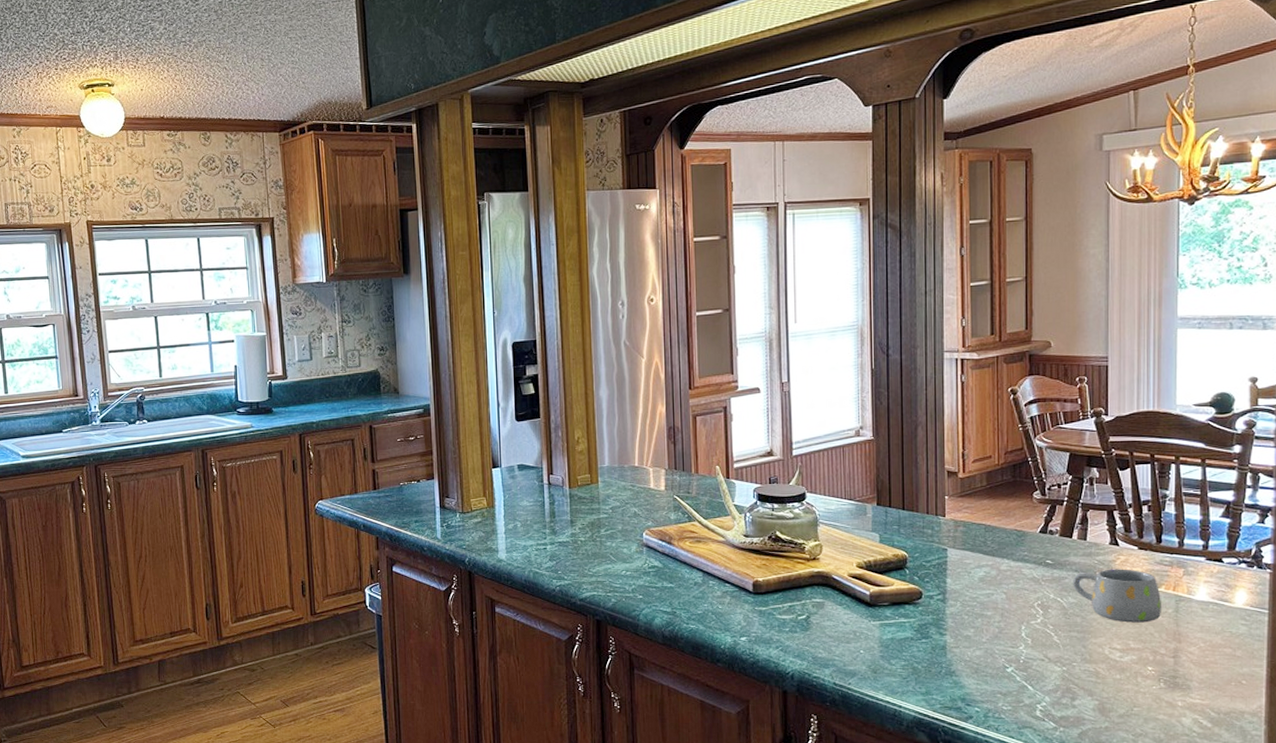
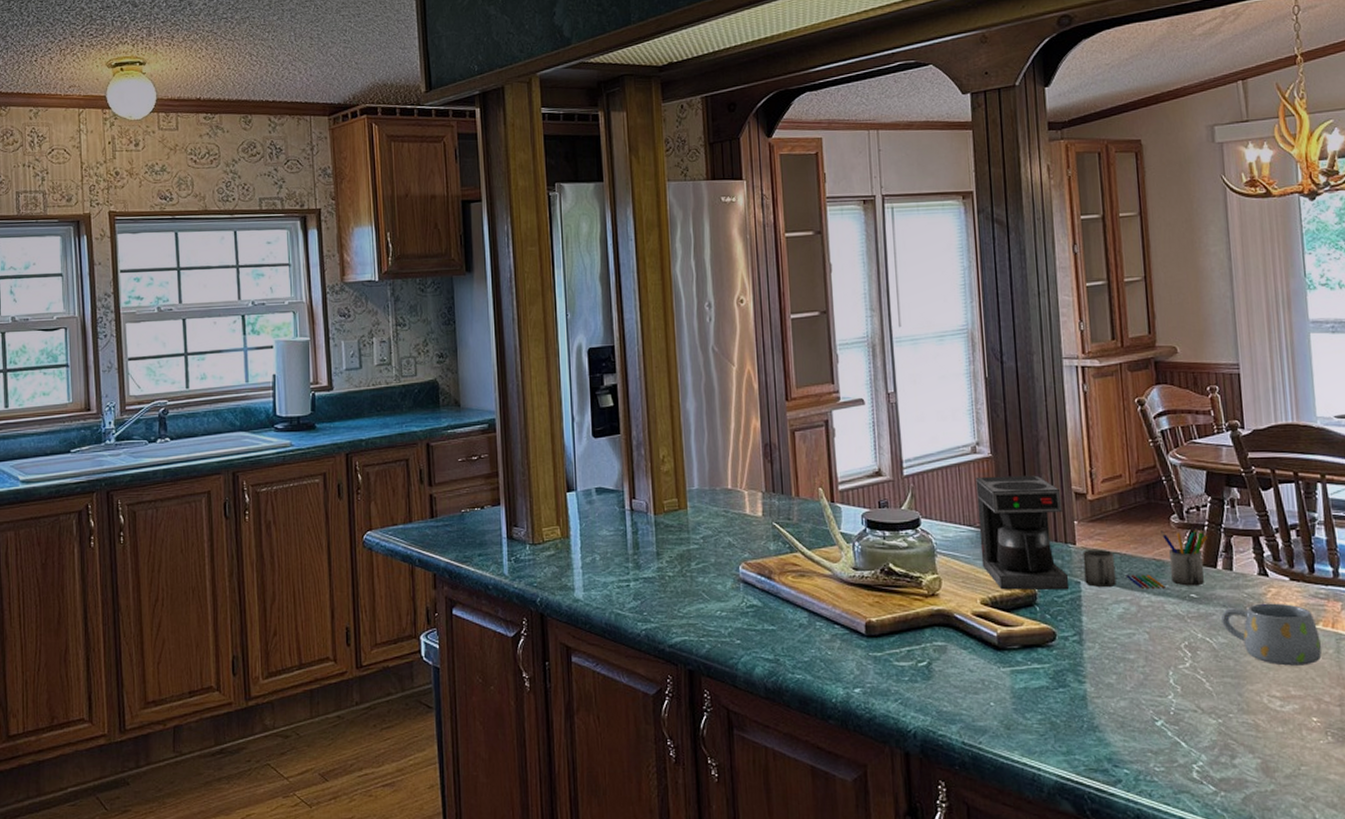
coffee maker: none [858,456,1067,556] -> present [975,475,1209,590]

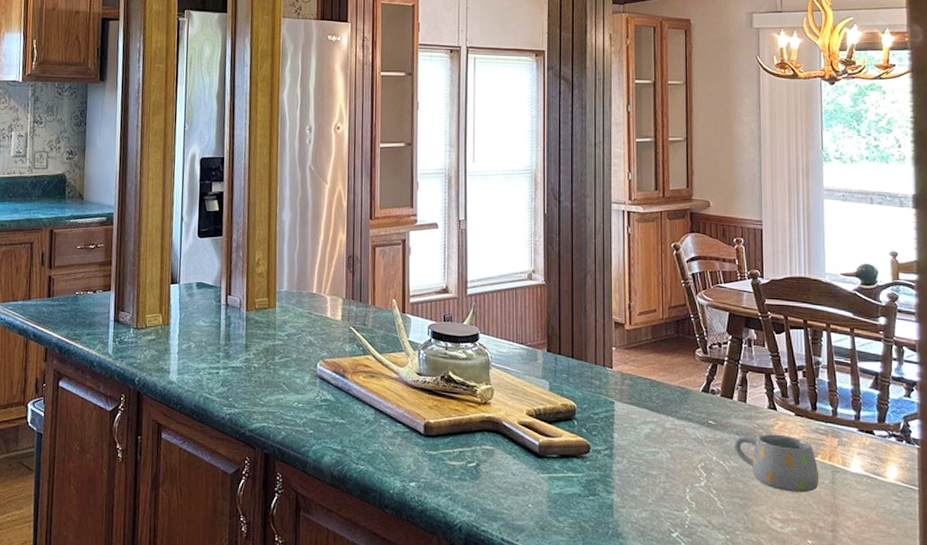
coffee maker: present [975,475,1209,590] -> none [530,301,727,415]

